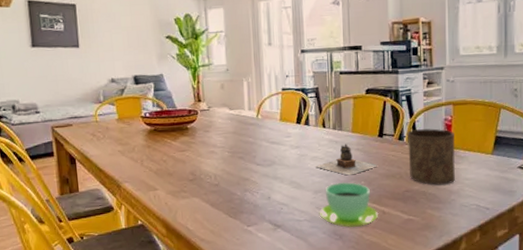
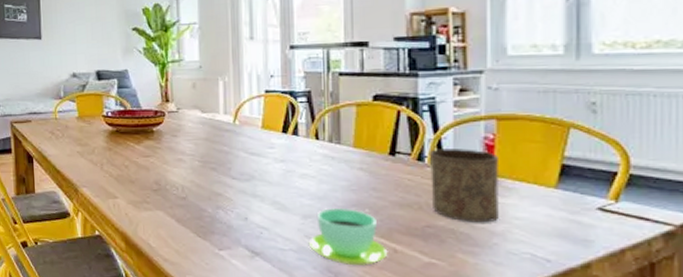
teapot: present [315,143,377,176] -> none [305,161,387,200]

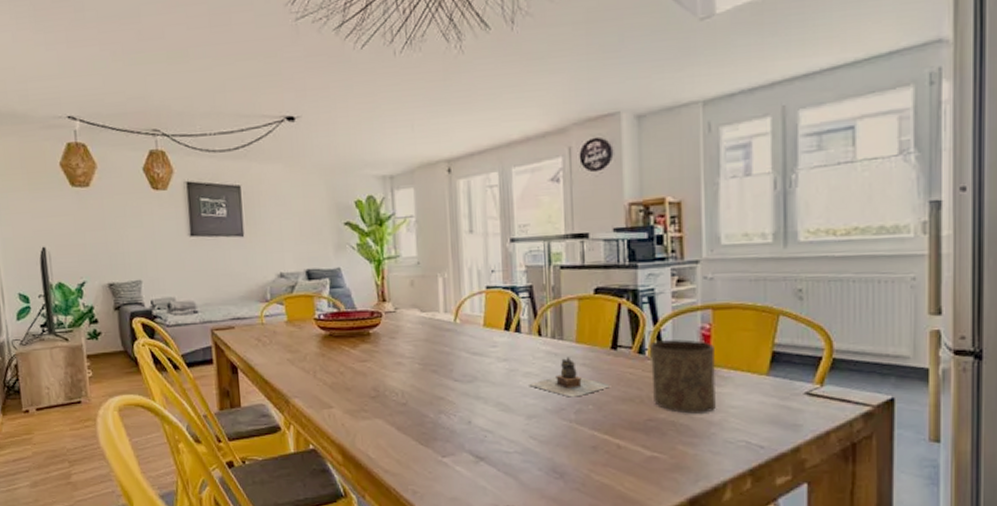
teapot: none [305,161,387,200] -> present [529,357,610,397]
cup: present [308,207,388,265] -> none [533,405,612,464]

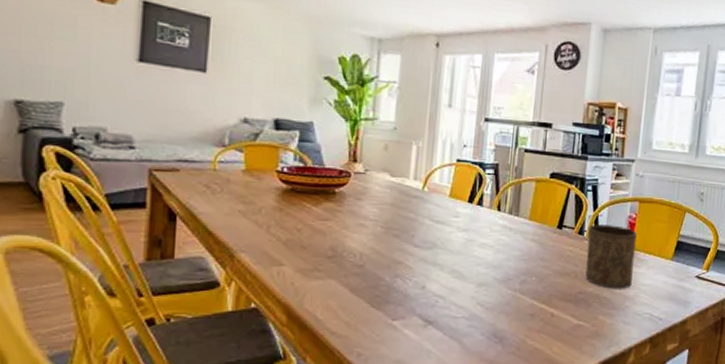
teapot: present [529,357,610,397] -> none [483,232,552,269]

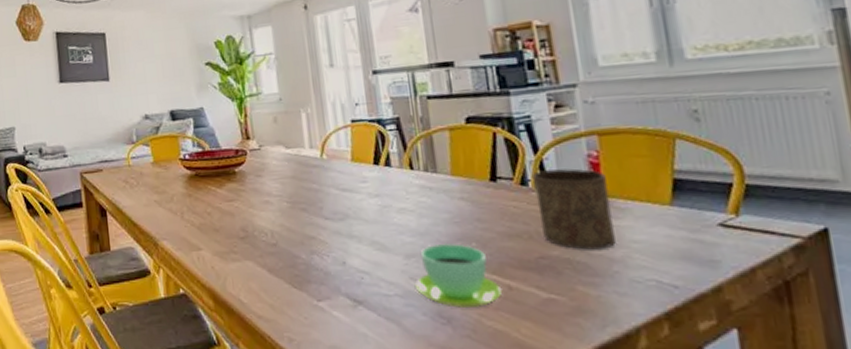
cup: none [479,275,547,329] -> present [414,243,503,308]

